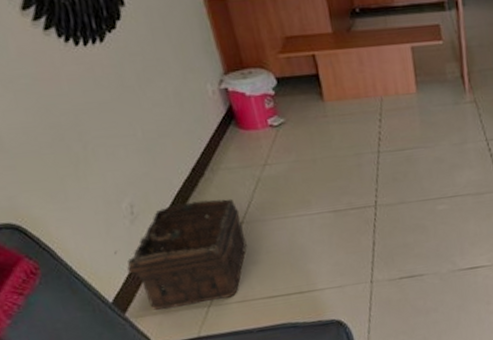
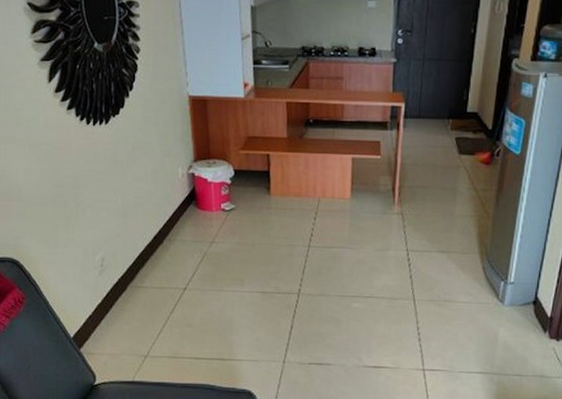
basket: present [114,198,247,310] -> none [82,264,186,353]

